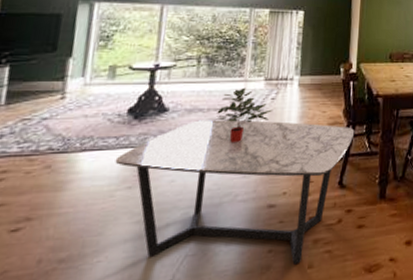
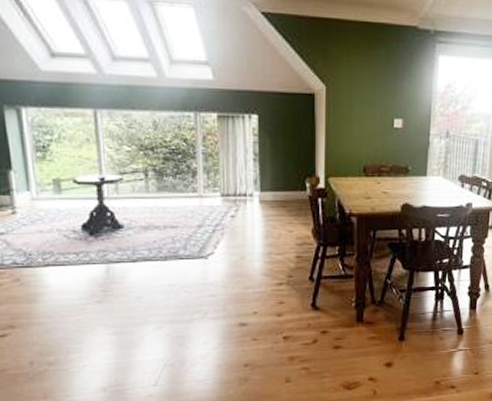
coffee table: present [115,120,355,265] -> none [80,238,326,378]
potted plant: present [217,88,272,144] -> none [174,204,233,262]

